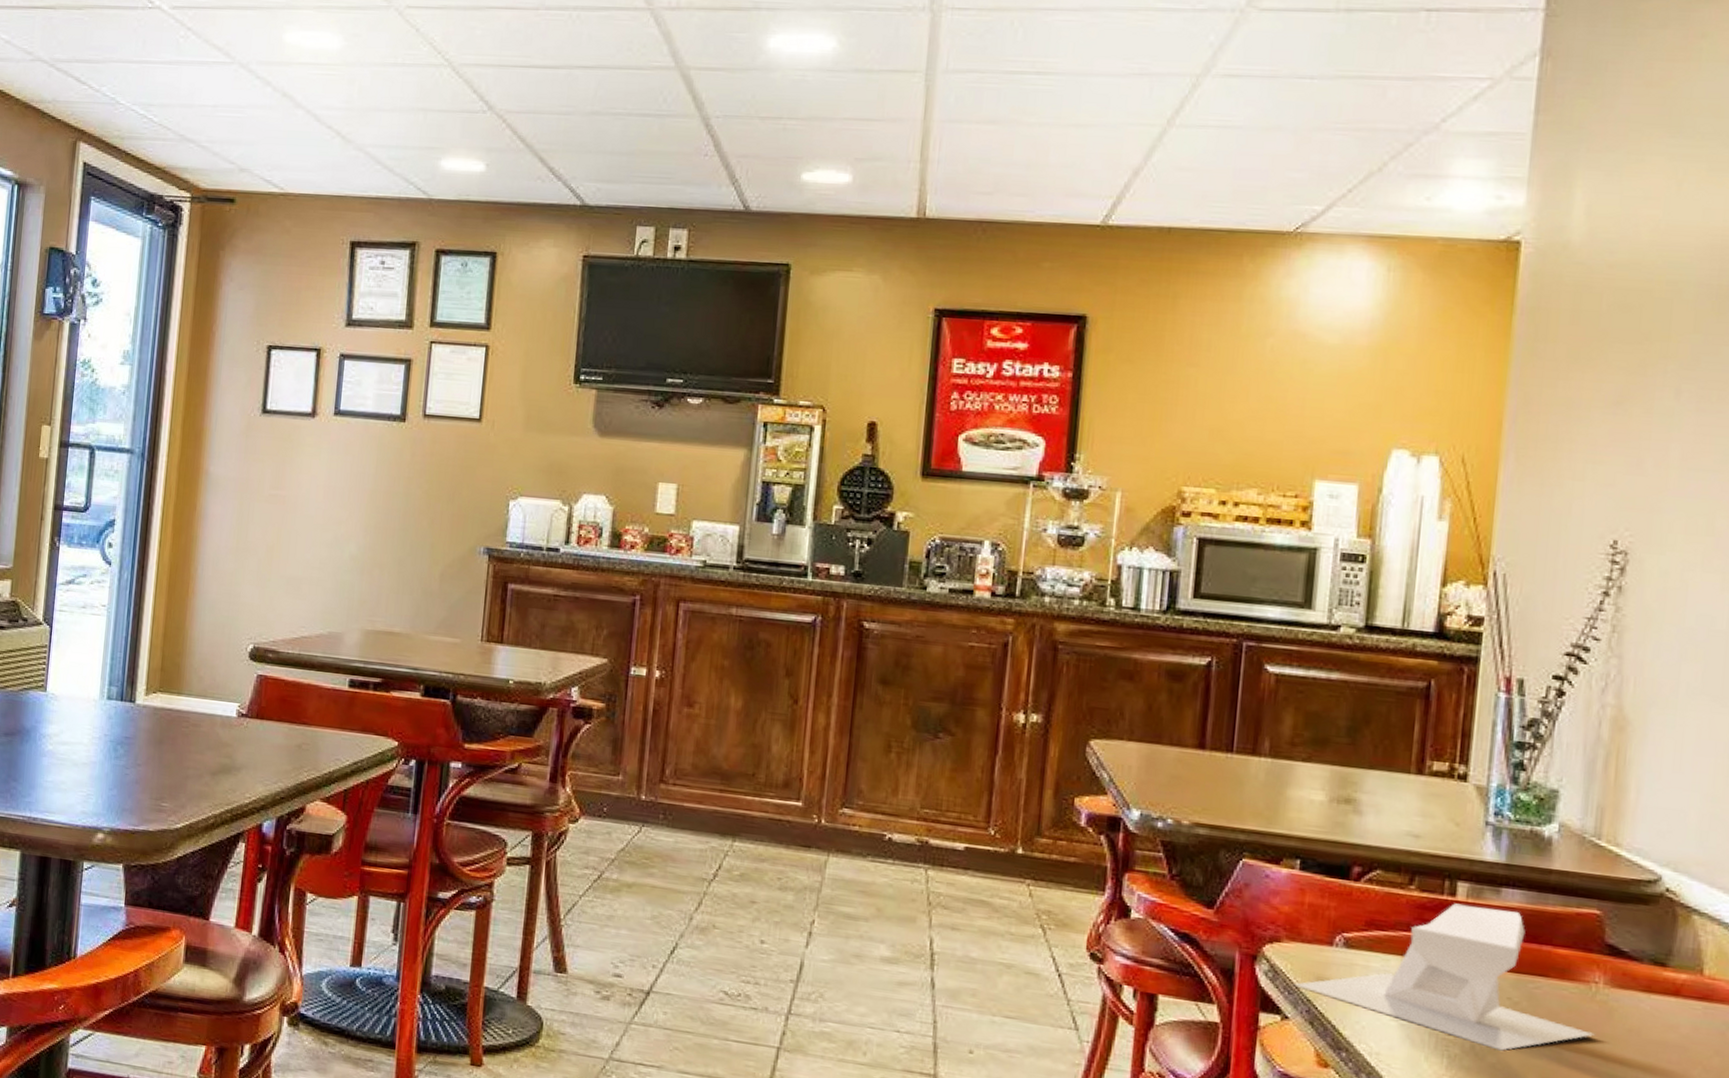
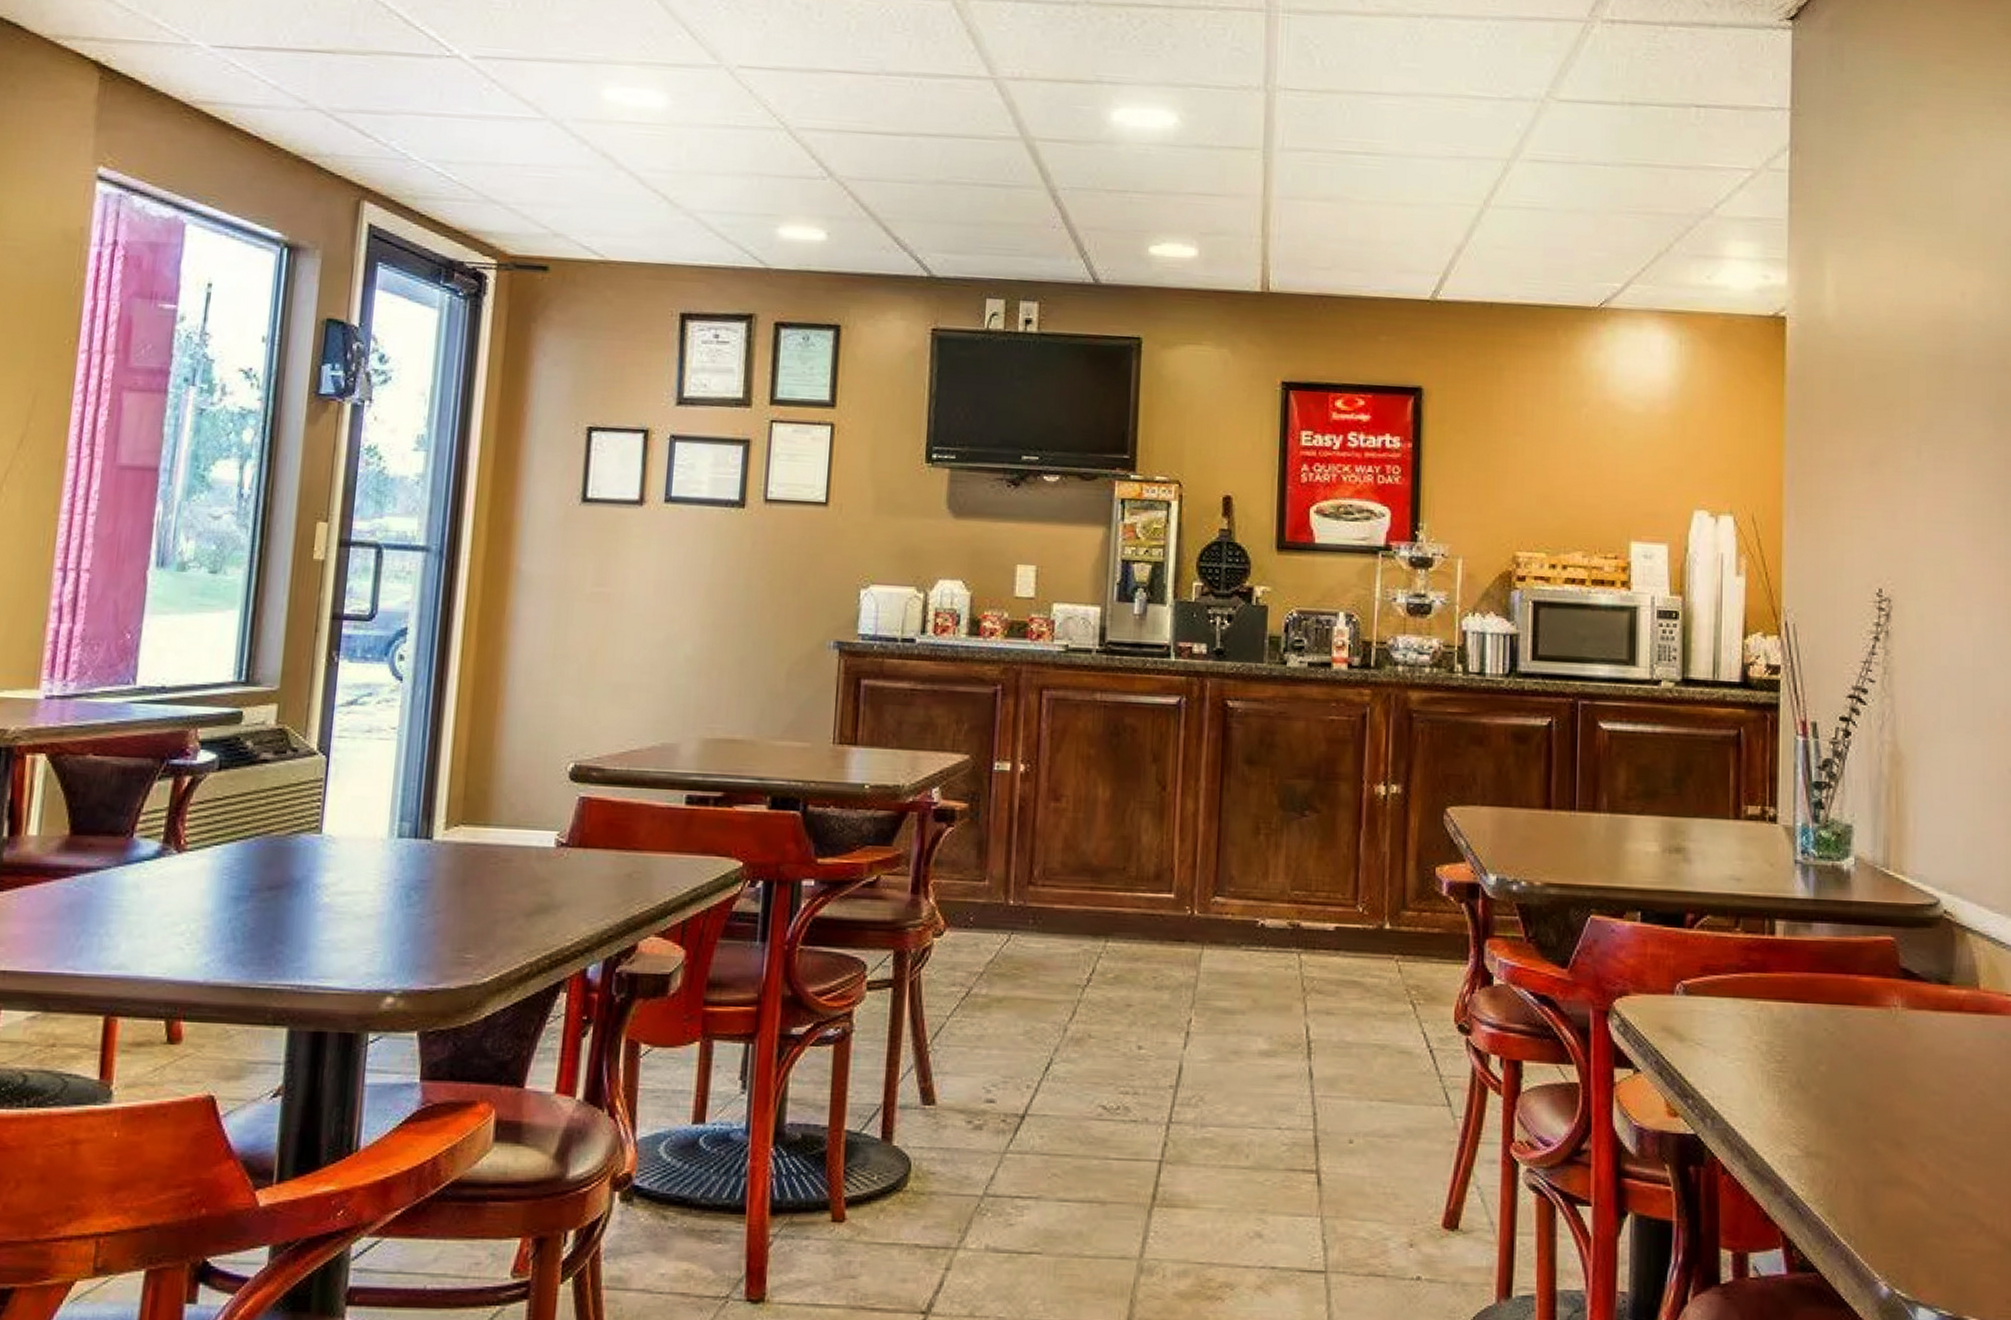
napkin holder: present [1293,903,1595,1051] -> none [1642,941,1898,1081]

